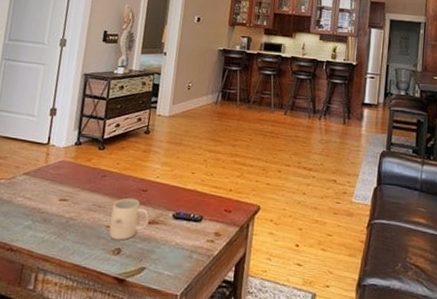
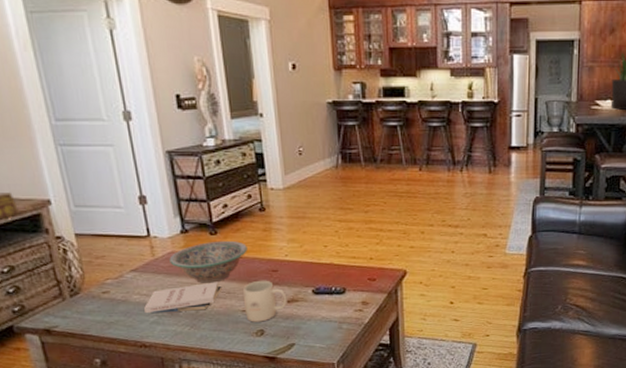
books: none [22,194,96,221] -> present [143,281,222,314]
decorative bowl: none [58,156,127,195] -> present [169,240,247,283]

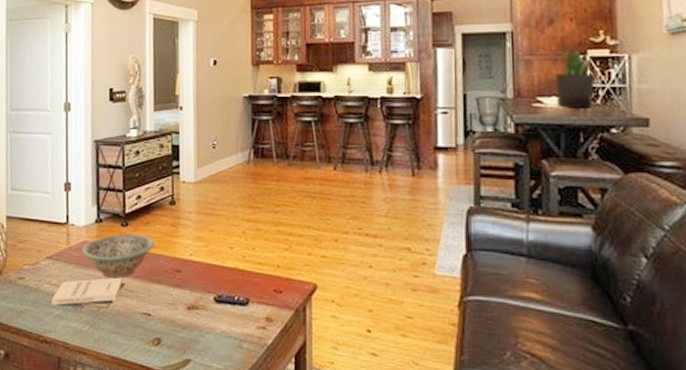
mug: present [243,280,287,322] -> none [144,280,188,329]

